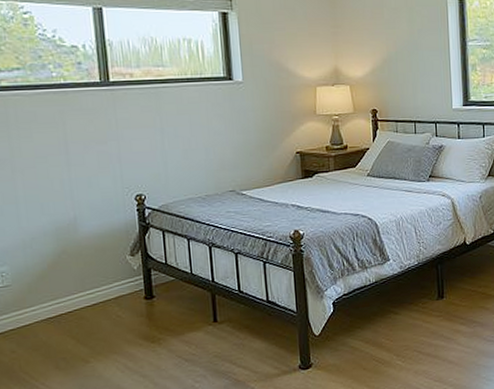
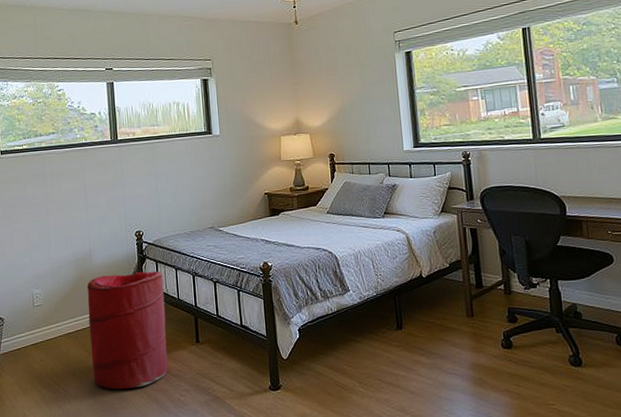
laundry hamper: none [72,241,179,381] -> present [87,271,168,390]

